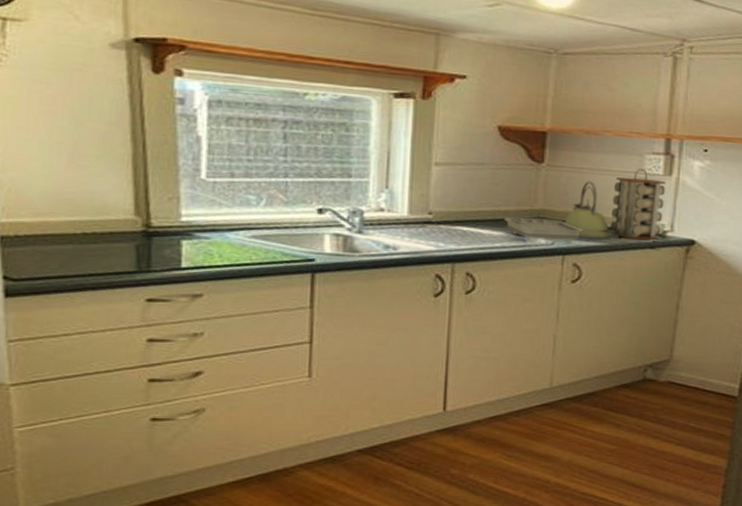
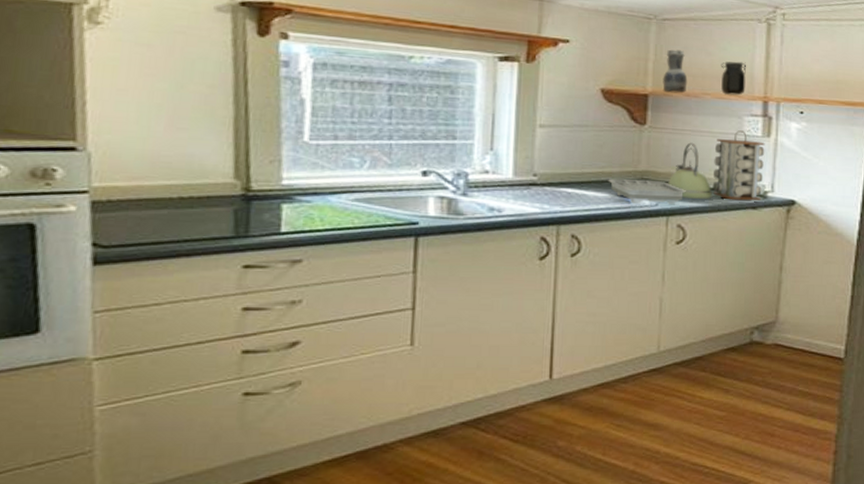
ceramic jug: none [561,85,588,131] -> present [662,49,688,94]
jar: none [622,97,650,133] -> present [721,61,747,96]

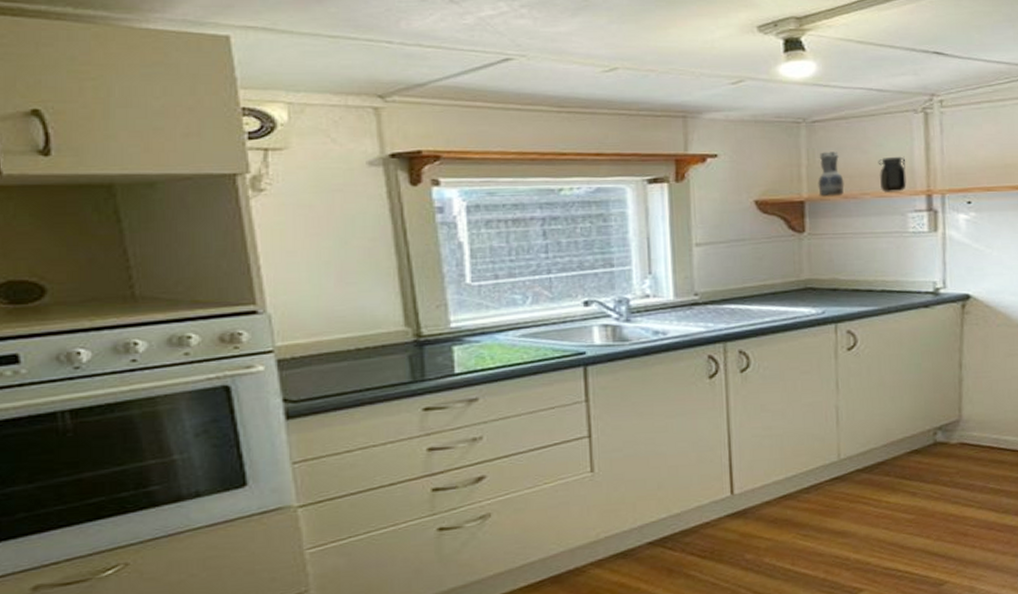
dish rack: present [608,178,686,205] -> none [771,287,853,314]
kettle: present [668,142,713,200] -> none [833,245,882,304]
spice rack: present [712,130,765,202] -> none [879,228,934,301]

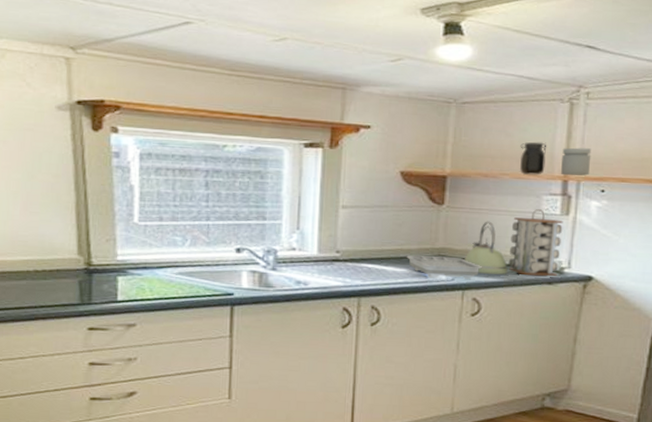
dish rack: none [771,287,853,314] -> present [406,255,482,280]
ceramic jug: present [818,151,845,197] -> none [461,132,486,175]
kettle: none [833,245,882,304] -> present [464,221,509,276]
spice rack: none [879,228,934,301] -> present [508,209,563,277]
jar: none [922,159,953,190] -> present [560,147,592,176]

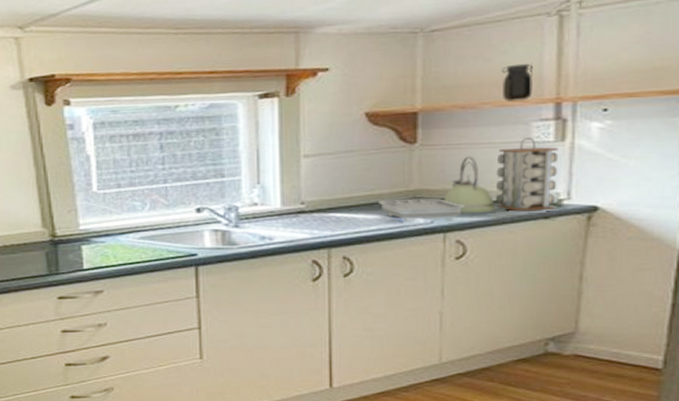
jar: present [560,147,592,176] -> none [551,64,589,98]

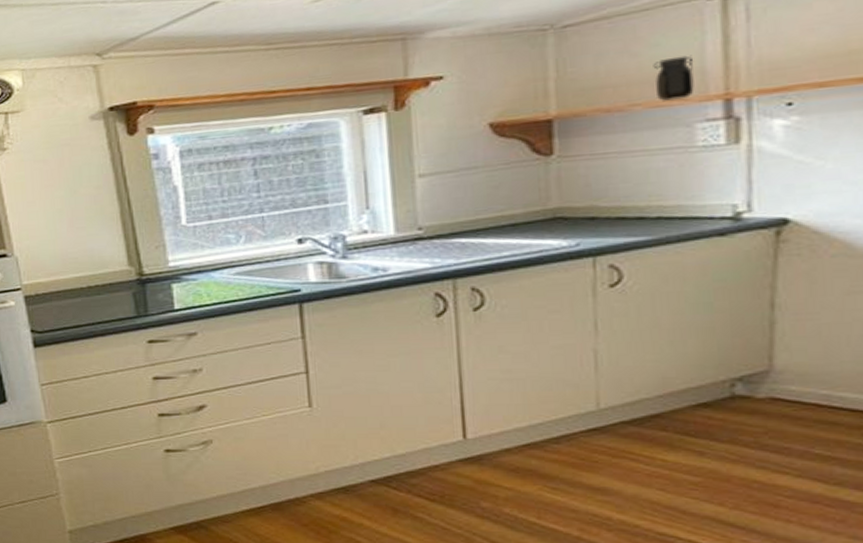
dish rack: present [378,197,465,223] -> none [510,216,617,247]
kettle: present [444,156,497,214] -> none [591,166,658,234]
spice rack: present [495,137,559,212] -> none [653,141,734,229]

